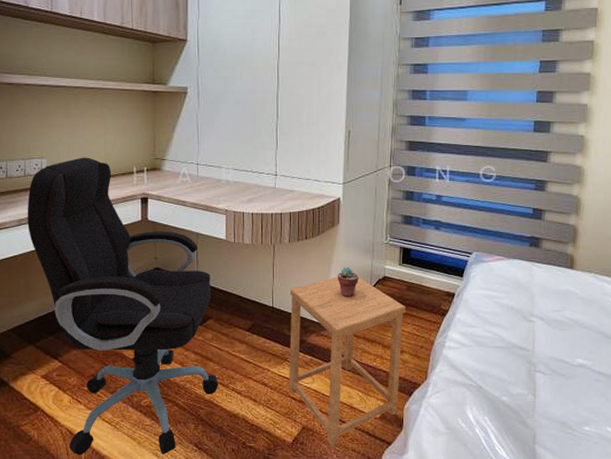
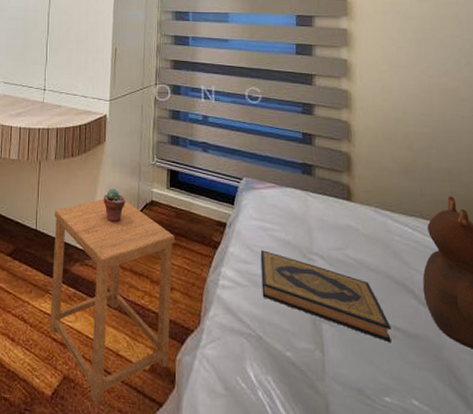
hardback book: none [484,315,597,386] -> present [260,250,392,343]

